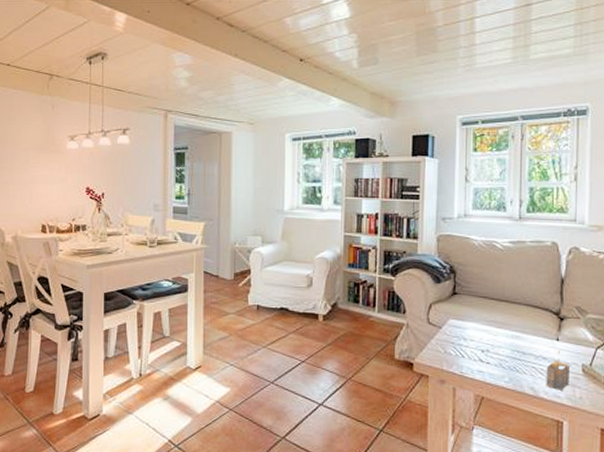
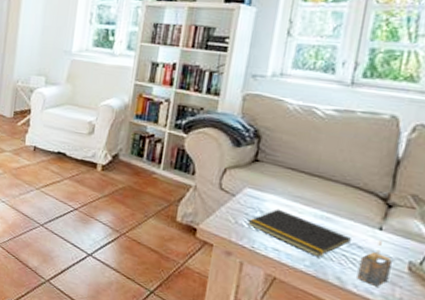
notepad: none [454,334,537,373] -> present [247,209,351,257]

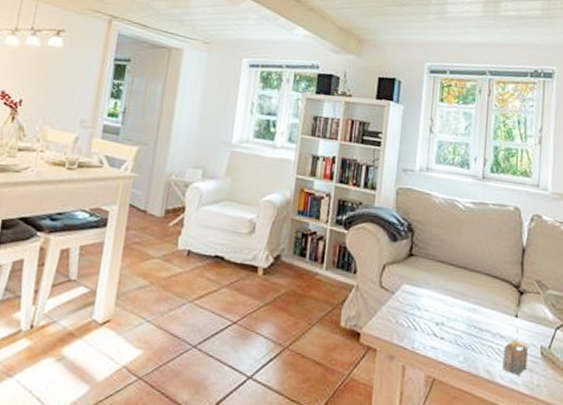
notepad: present [247,209,351,257] -> none [407,304,494,351]

